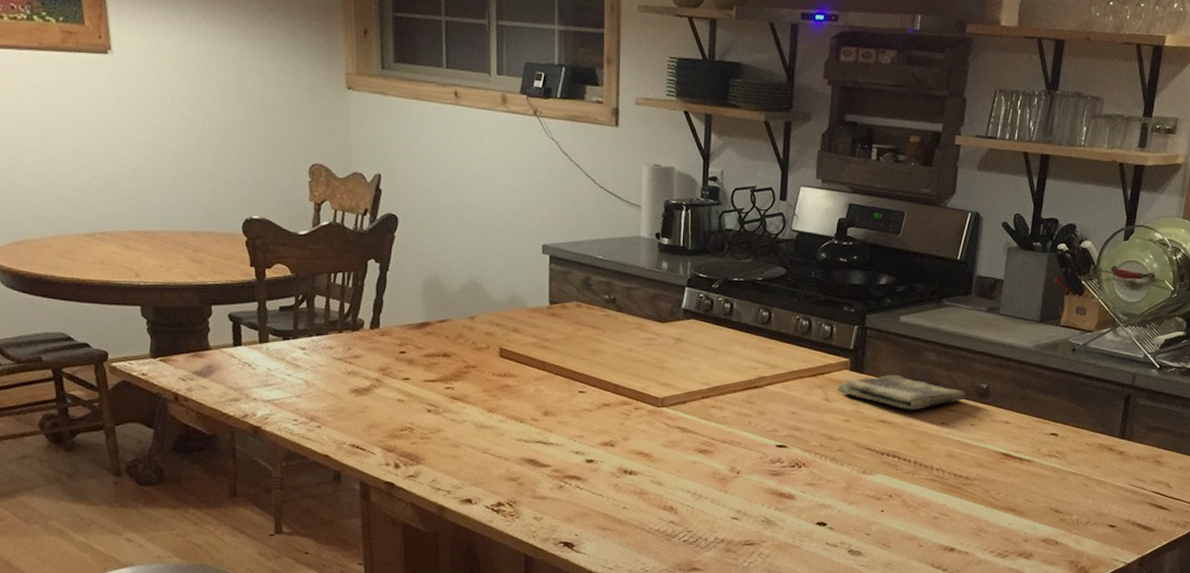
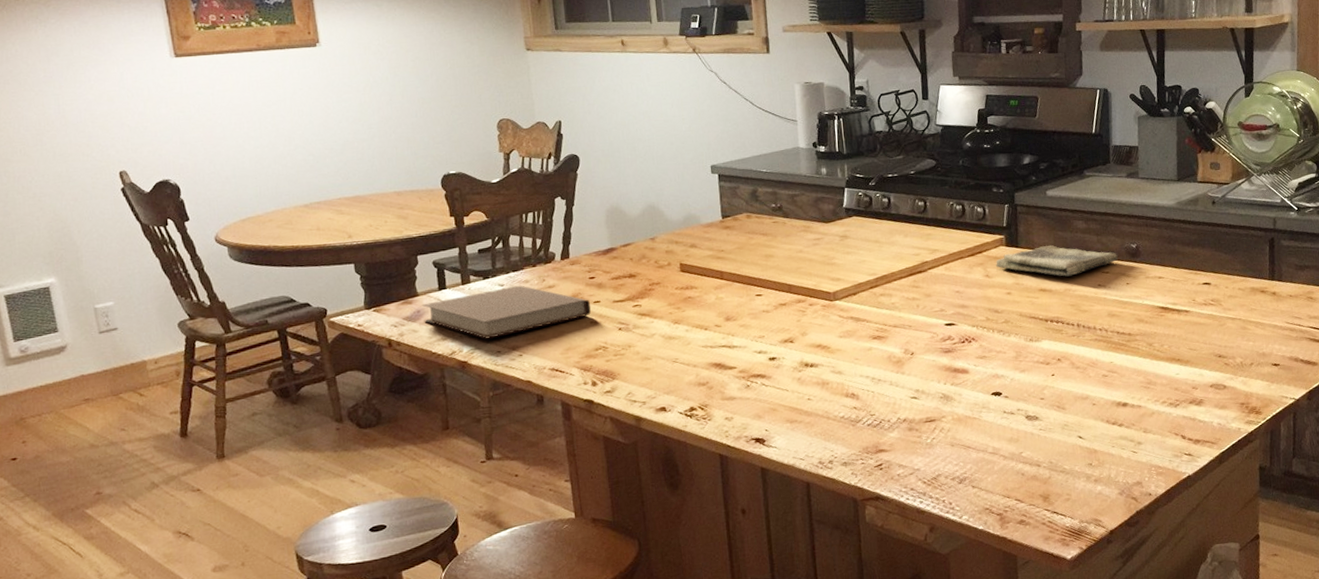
notebook: none [213,351,400,405] -> present [421,285,592,339]

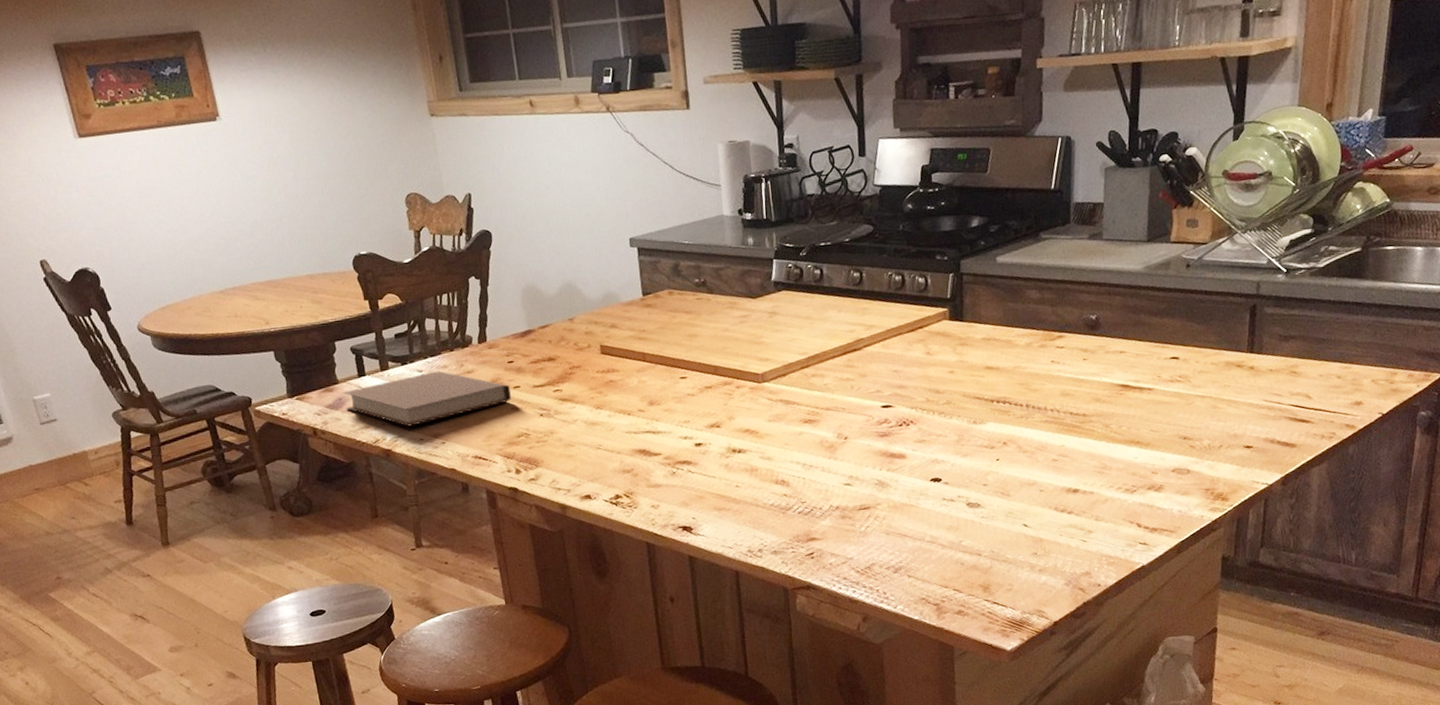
dish towel: present [996,244,1118,277] -> none [938,317,1075,353]

